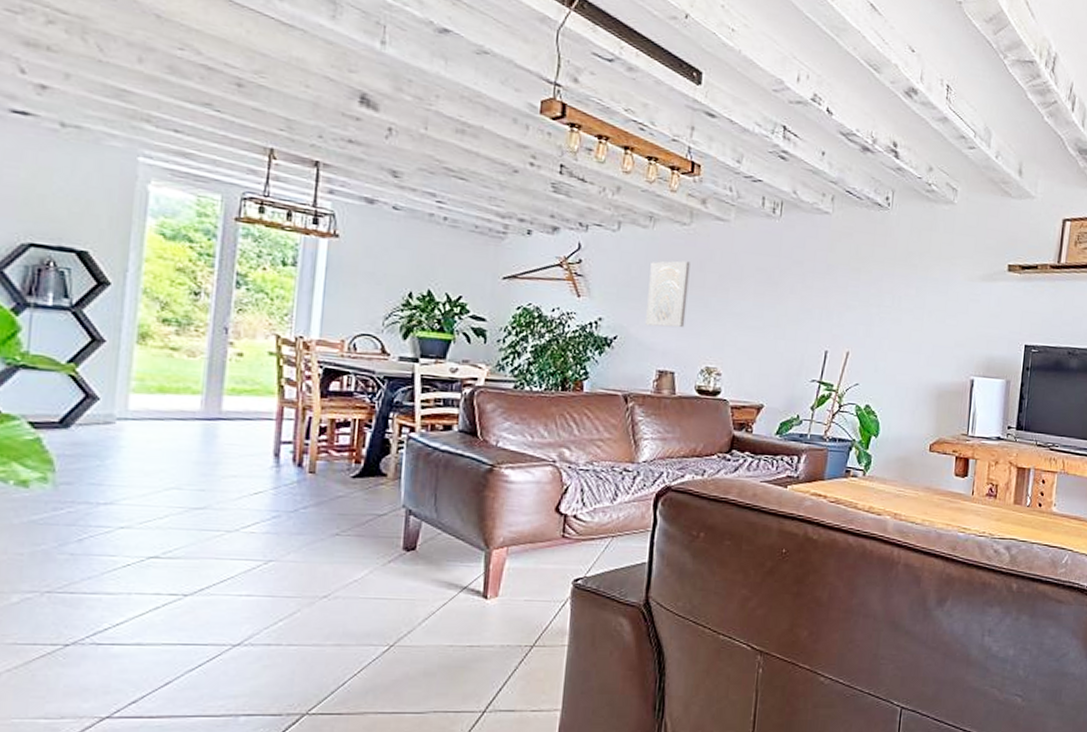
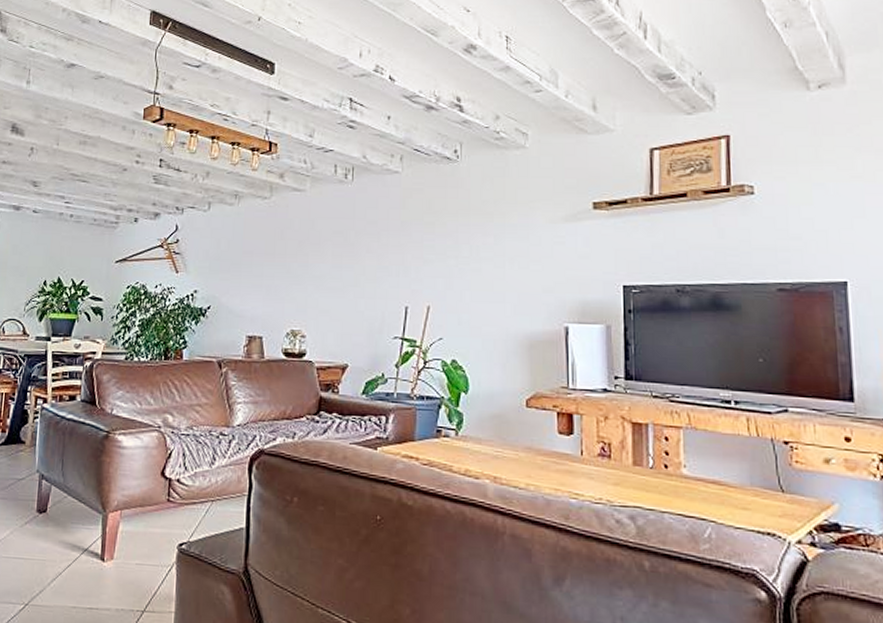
wall art: present [646,260,690,328] -> none [235,232,272,295]

